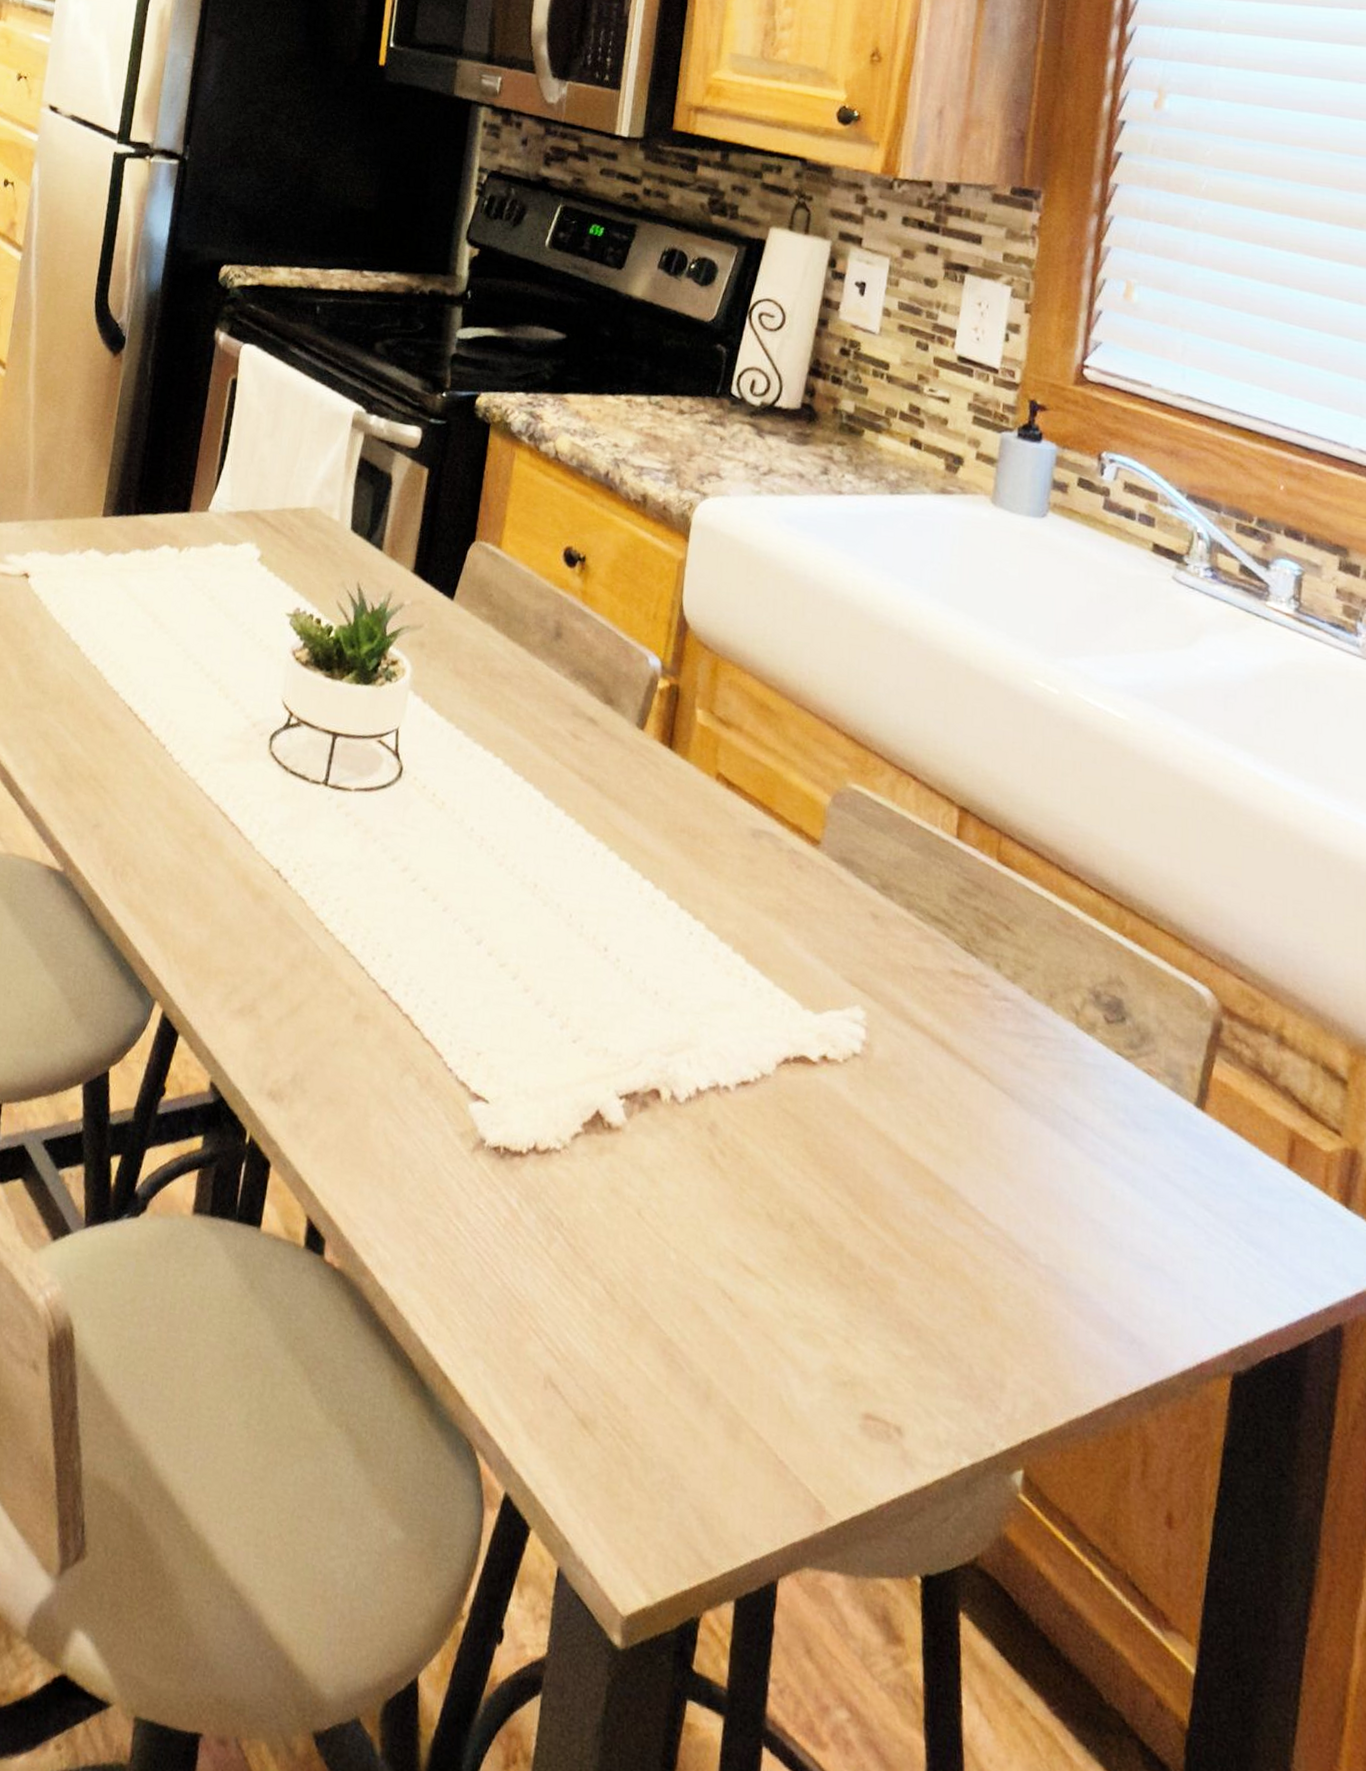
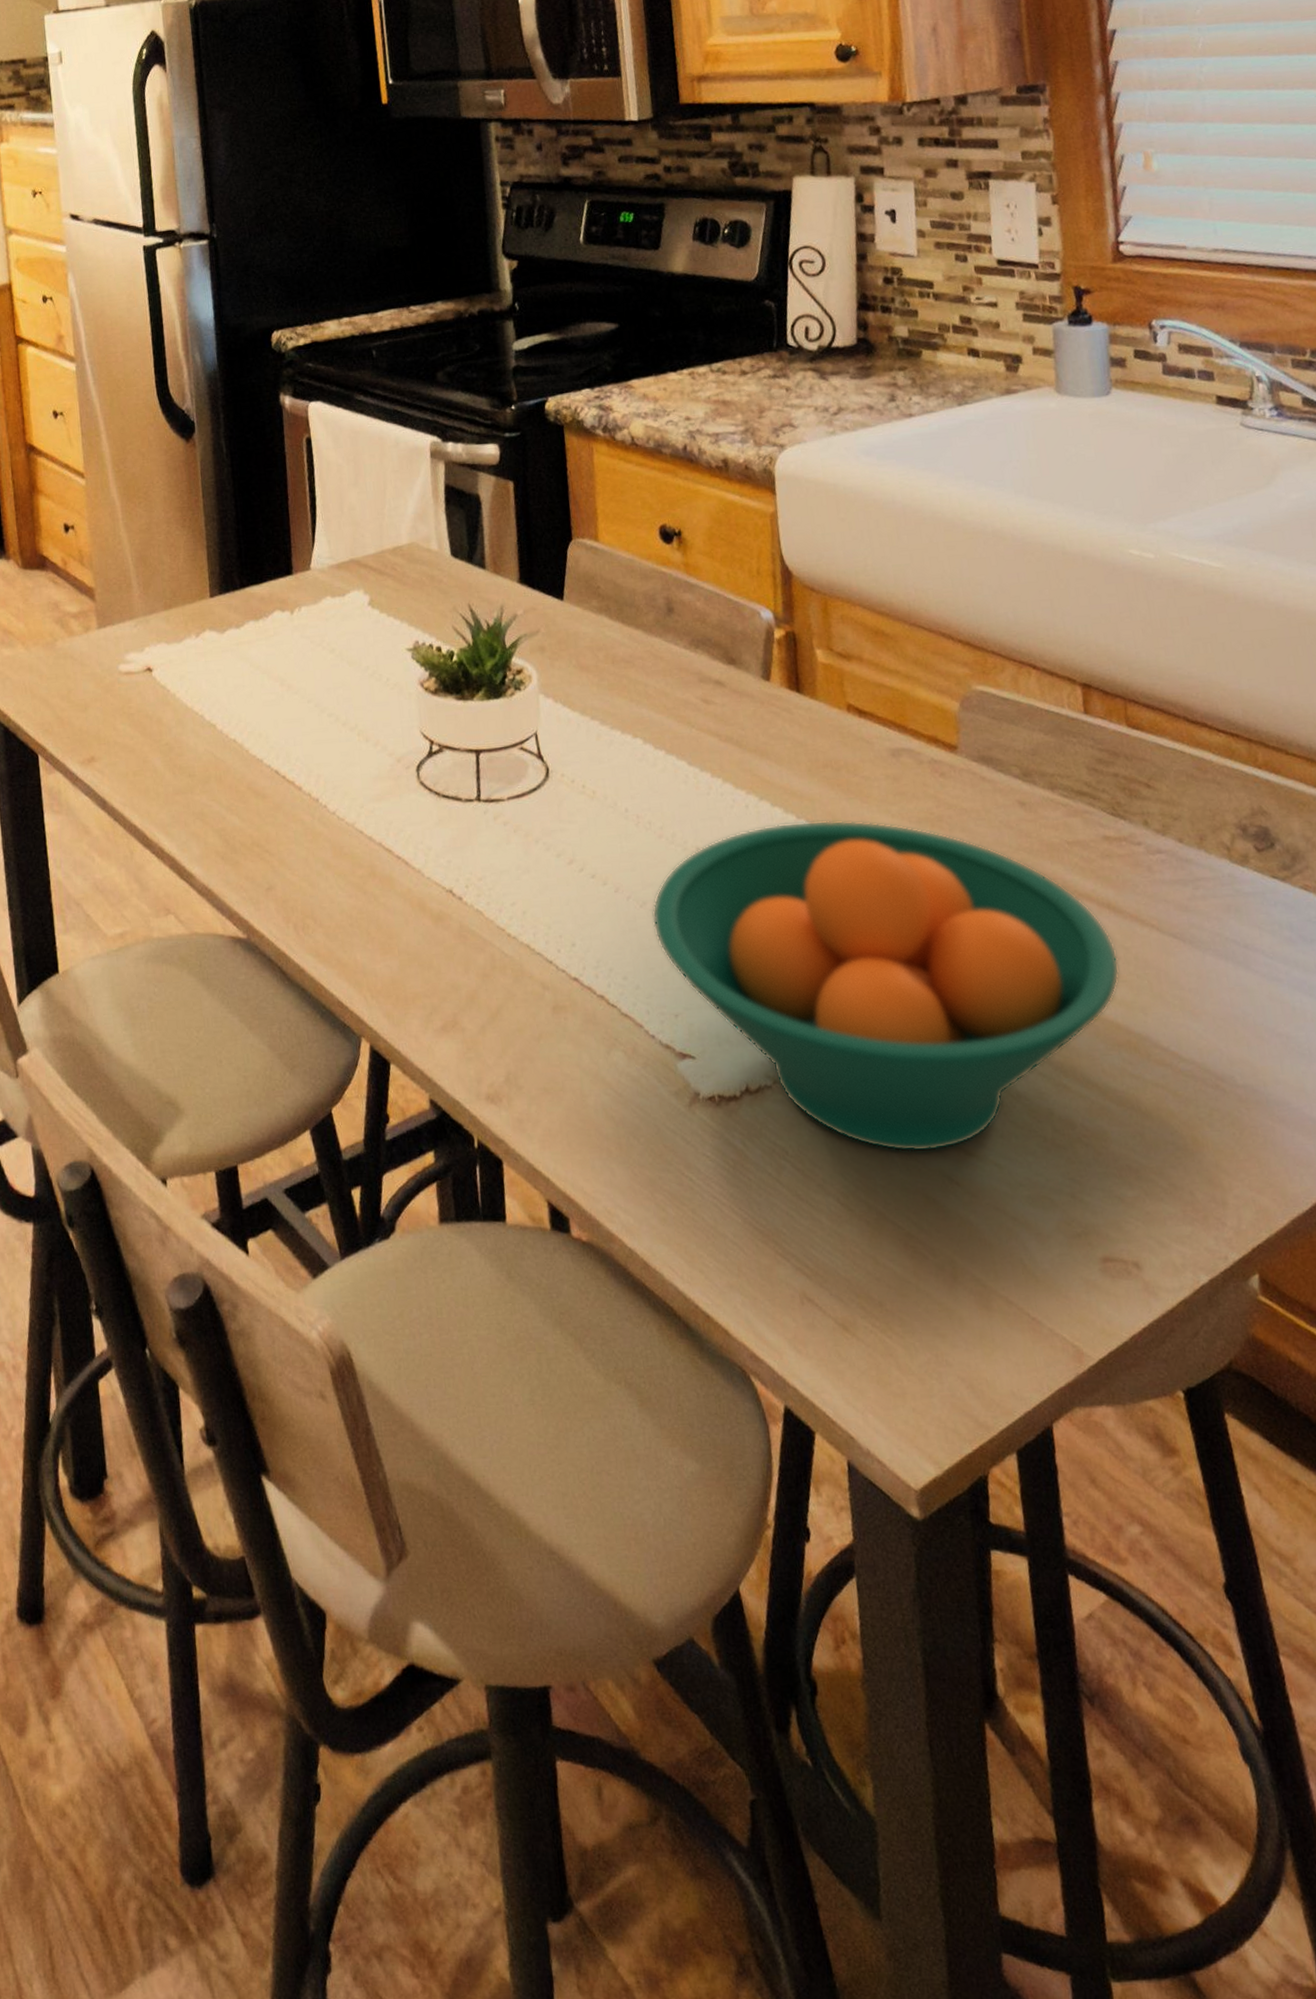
fruit bowl: none [474,878,942,1260] -> present [652,820,1120,1152]

